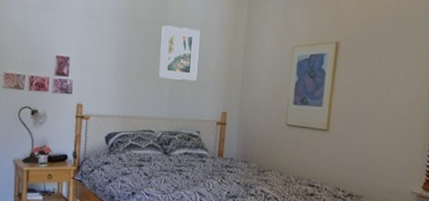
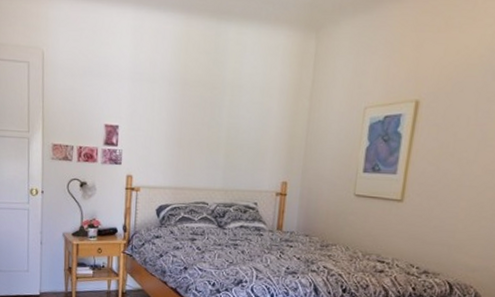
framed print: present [159,25,200,81] -> none [213,88,259,148]

